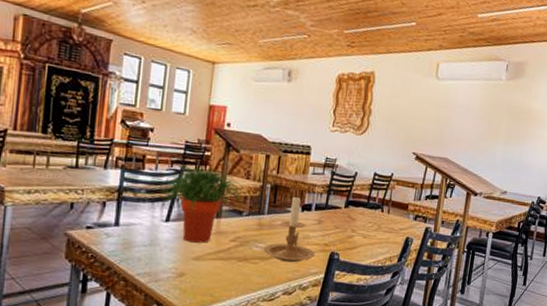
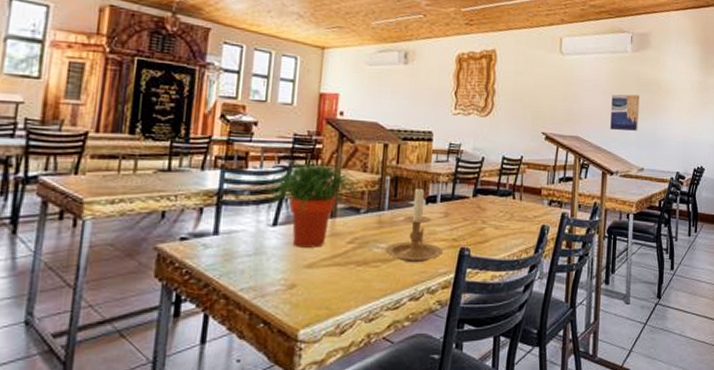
wall art: none [478,120,510,156] -> present [610,94,640,131]

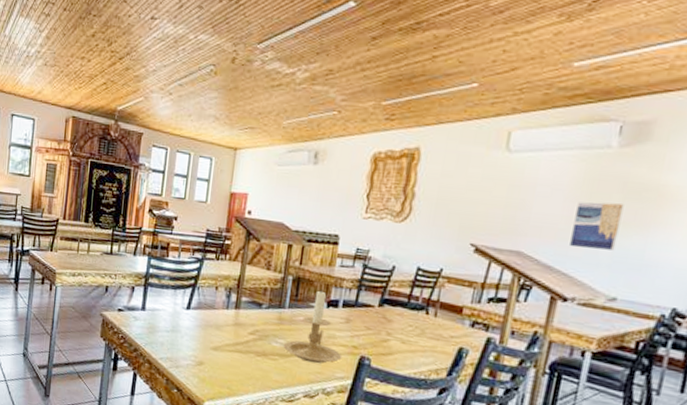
potted plant: present [264,161,360,248] -> none [181,255,263,334]

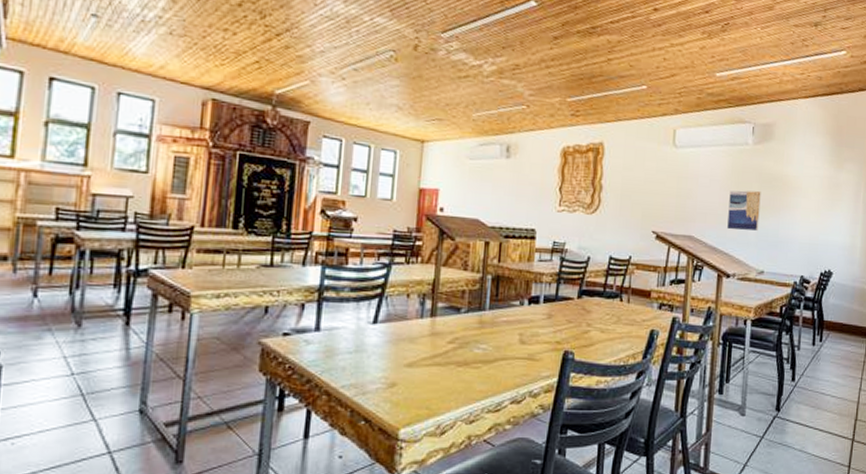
candle holder: present [283,289,342,364] -> none [486,286,547,366]

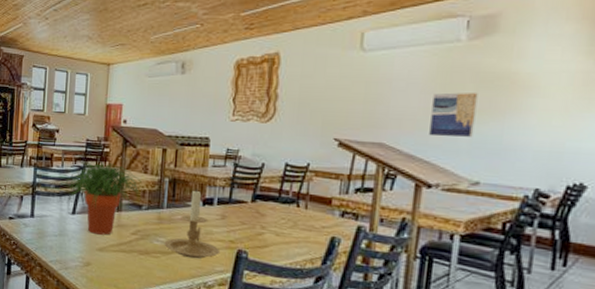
potted plant: none [364,258,460,347] -> present [65,162,141,235]
candle holder: none [486,286,547,366] -> present [164,189,221,259]

